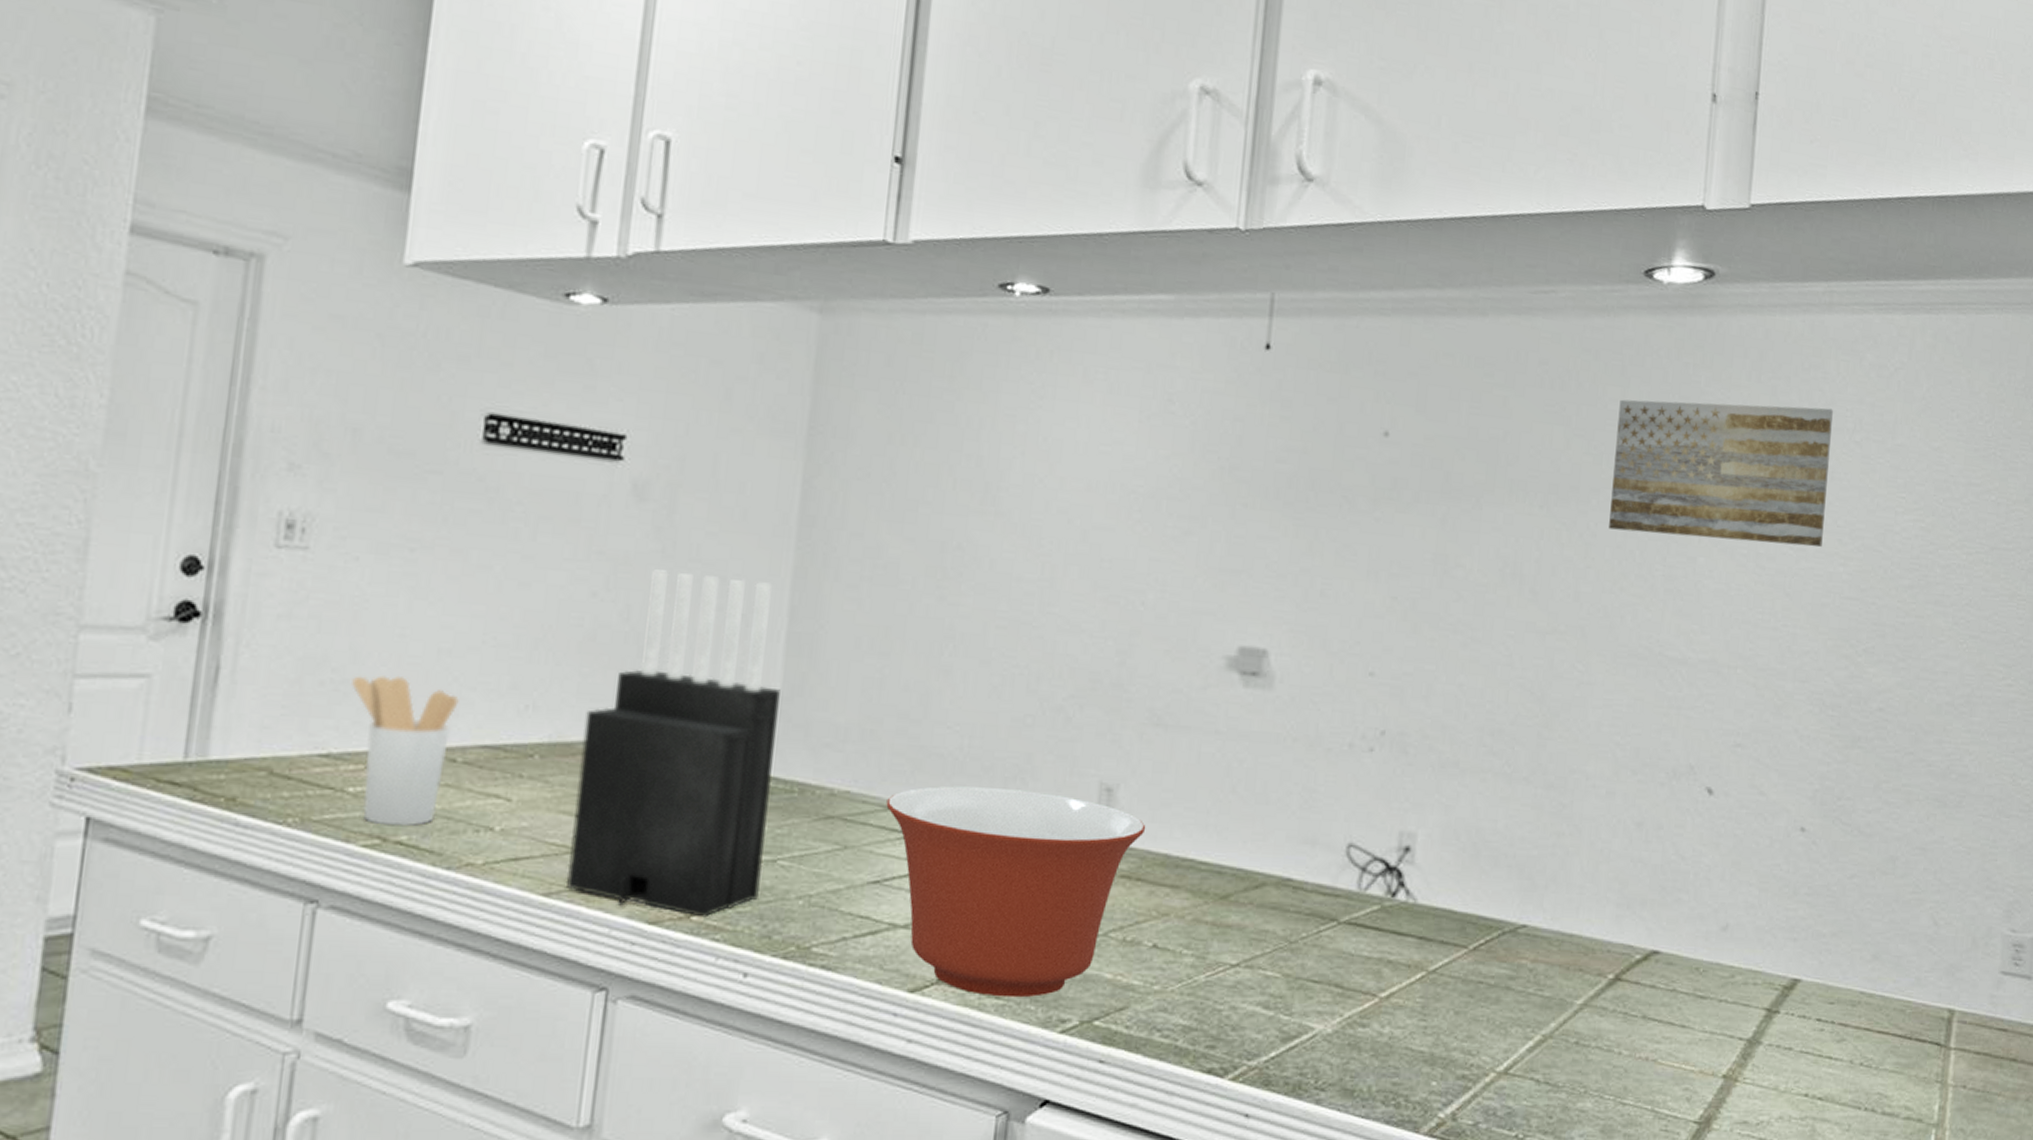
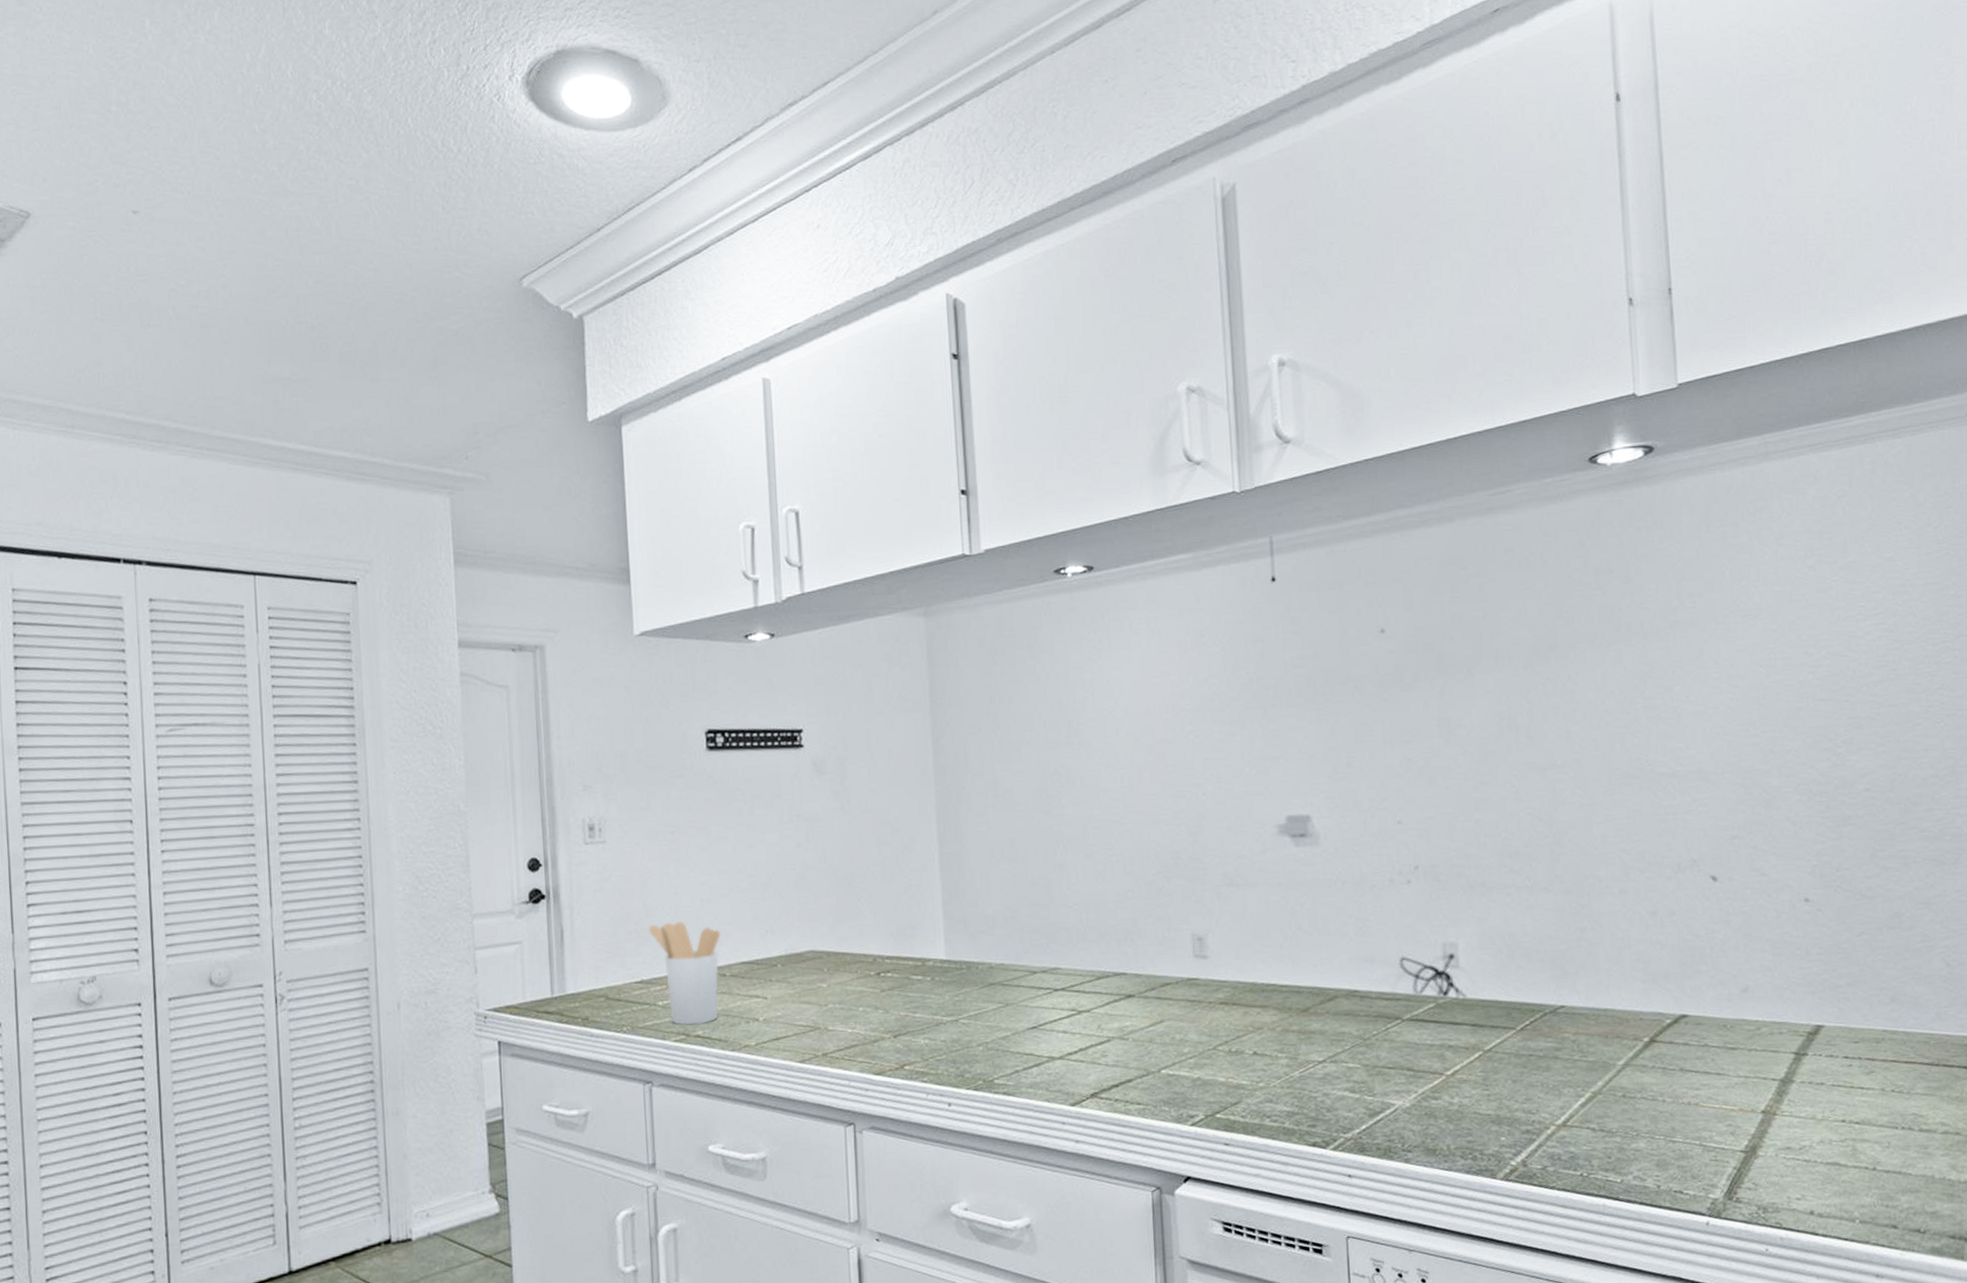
knife block: present [565,569,780,918] -> none [808,819,950,1067]
mixing bowl: present [886,786,1146,998] -> none [1032,947,1234,1103]
wall art: present [1609,399,1833,548] -> none [1582,542,1789,676]

